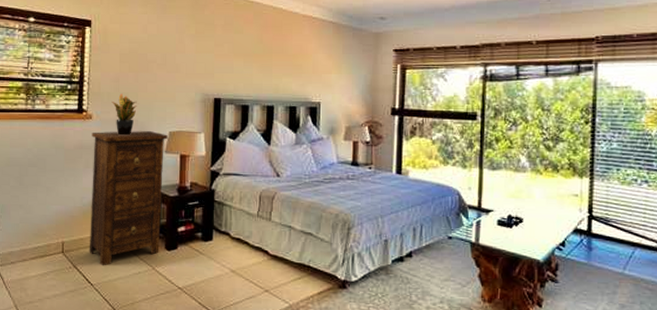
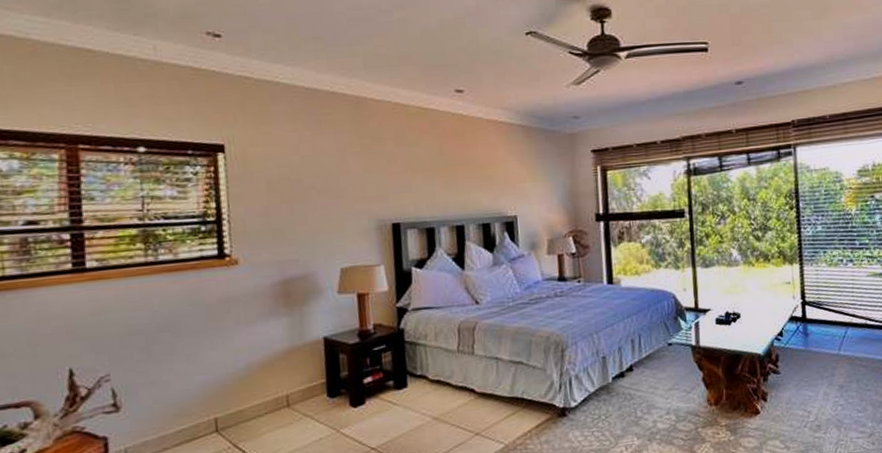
cabinet: present [89,131,168,266] -> none [240,270,343,439]
potted plant: present [111,93,137,136] -> none [262,229,296,280]

